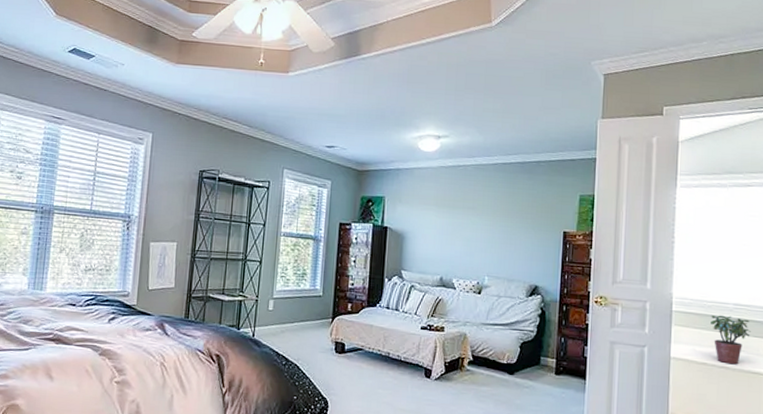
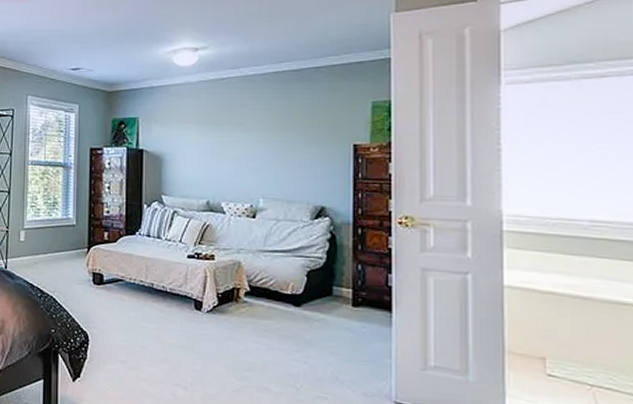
potted plant: present [711,315,752,365] -> none [557,234,618,294]

